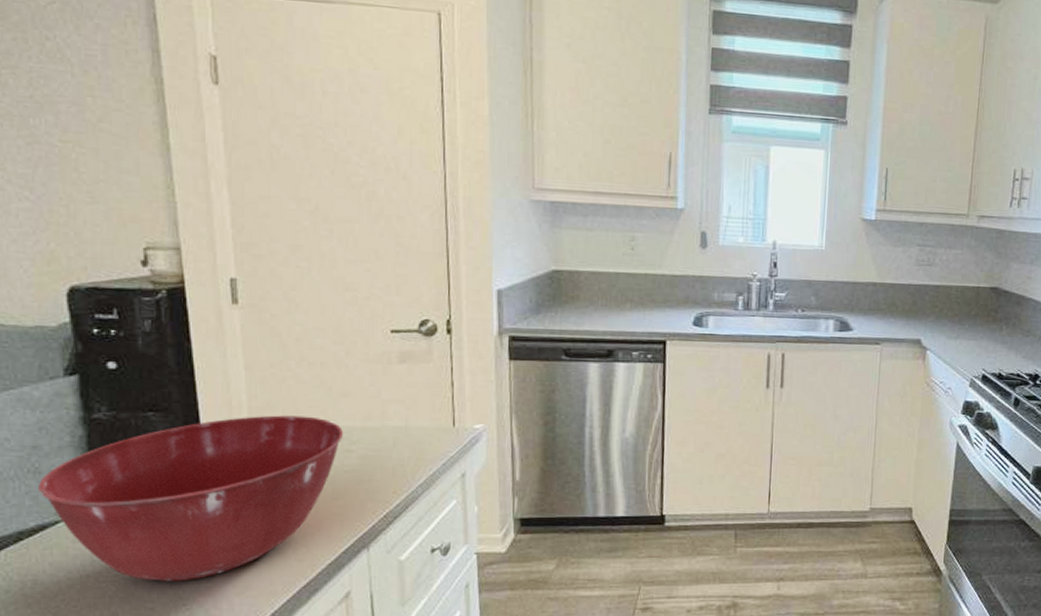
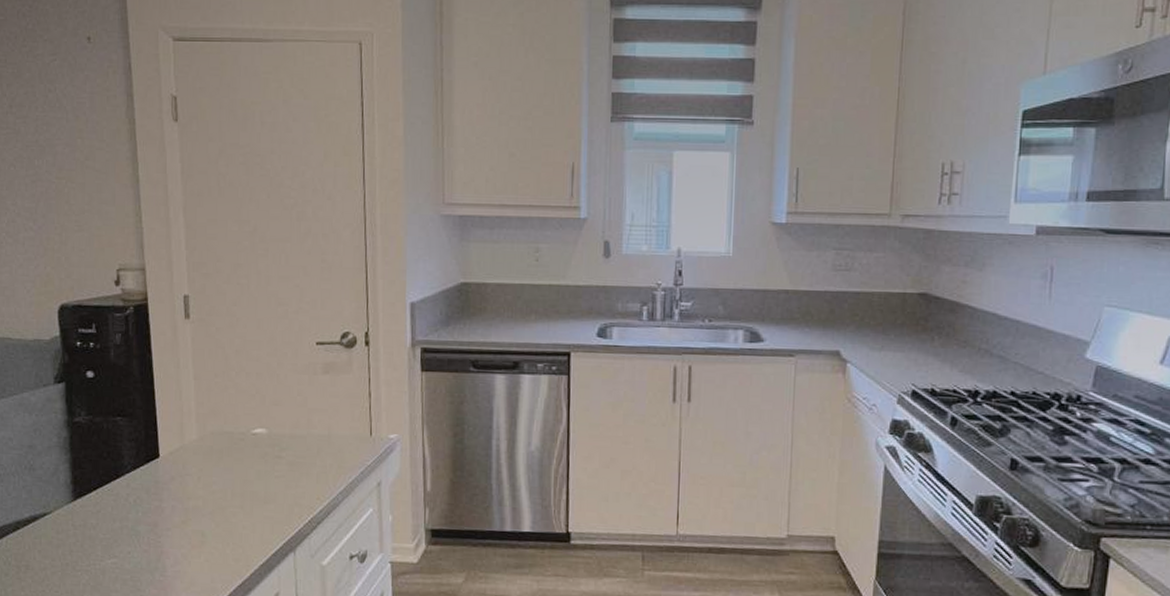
mixing bowl: present [38,415,343,582] -> none [32,421,274,574]

